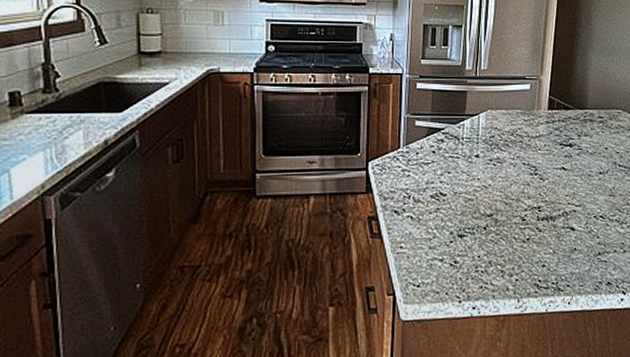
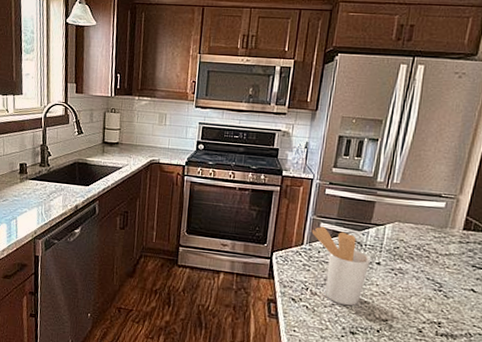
utensil holder: none [407,124,469,208] -> present [311,226,371,306]

